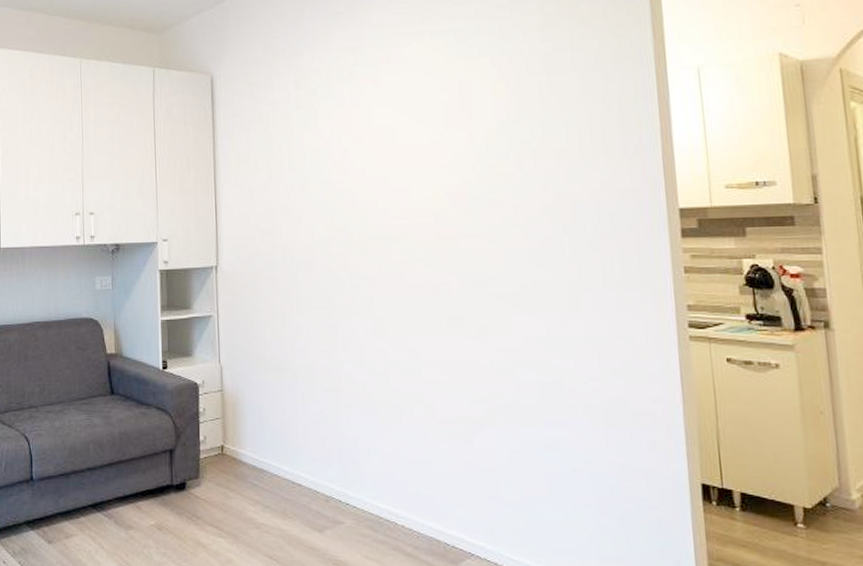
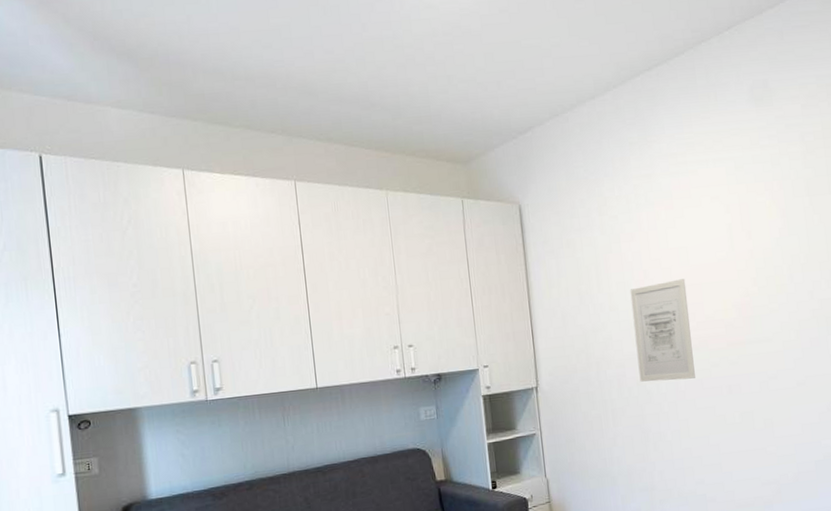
wall art: none [325,161,396,272] -> present [630,279,695,382]

